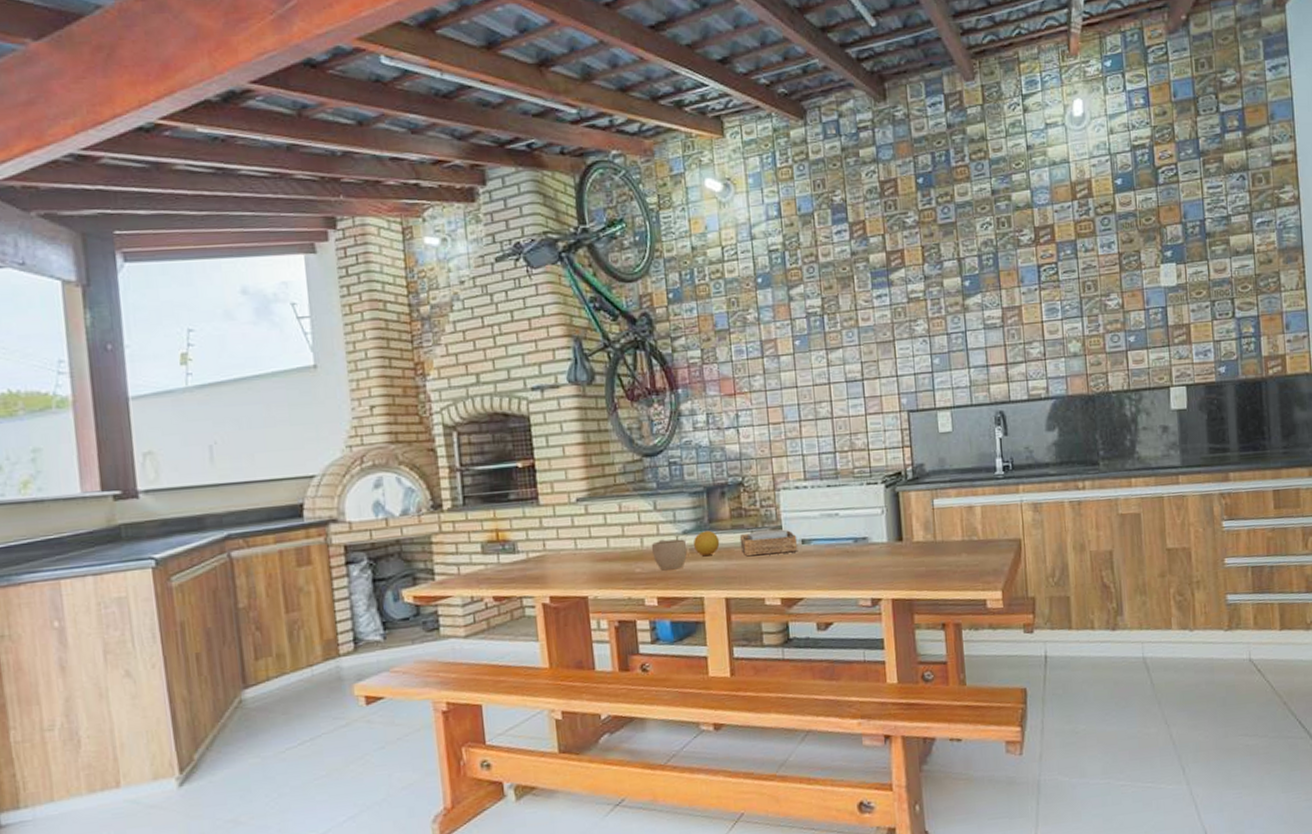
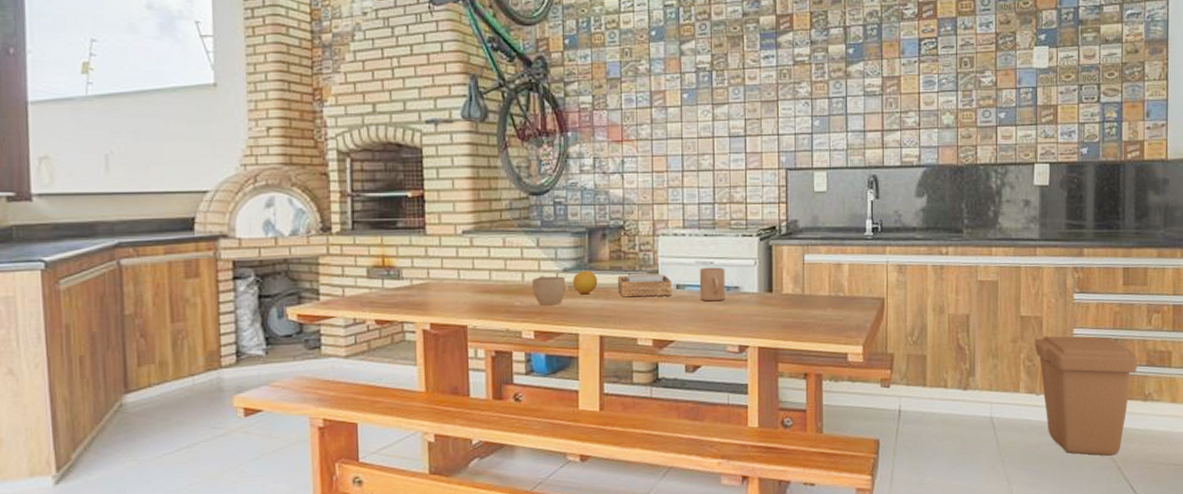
cup: none [824,518,854,555] -> present [699,267,726,302]
trash can: none [1184,565,1297,691] -> present [1034,336,1138,456]

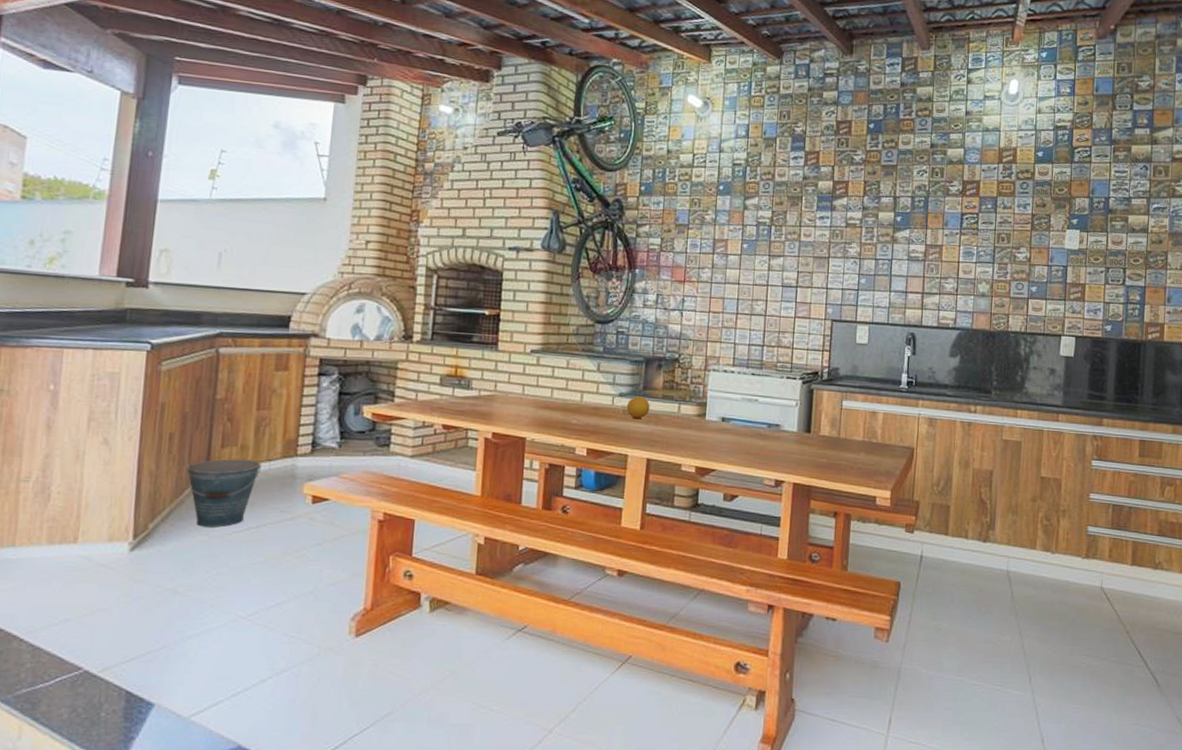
bucket: none [101,376,184,452] -> present [184,458,261,528]
cup: present [531,275,566,306] -> none [589,397,621,426]
napkin holder: present [617,274,672,298] -> none [667,404,719,428]
cup: present [699,267,726,302] -> none [742,403,769,437]
trash can: present [1034,336,1138,456] -> none [1052,498,1151,619]

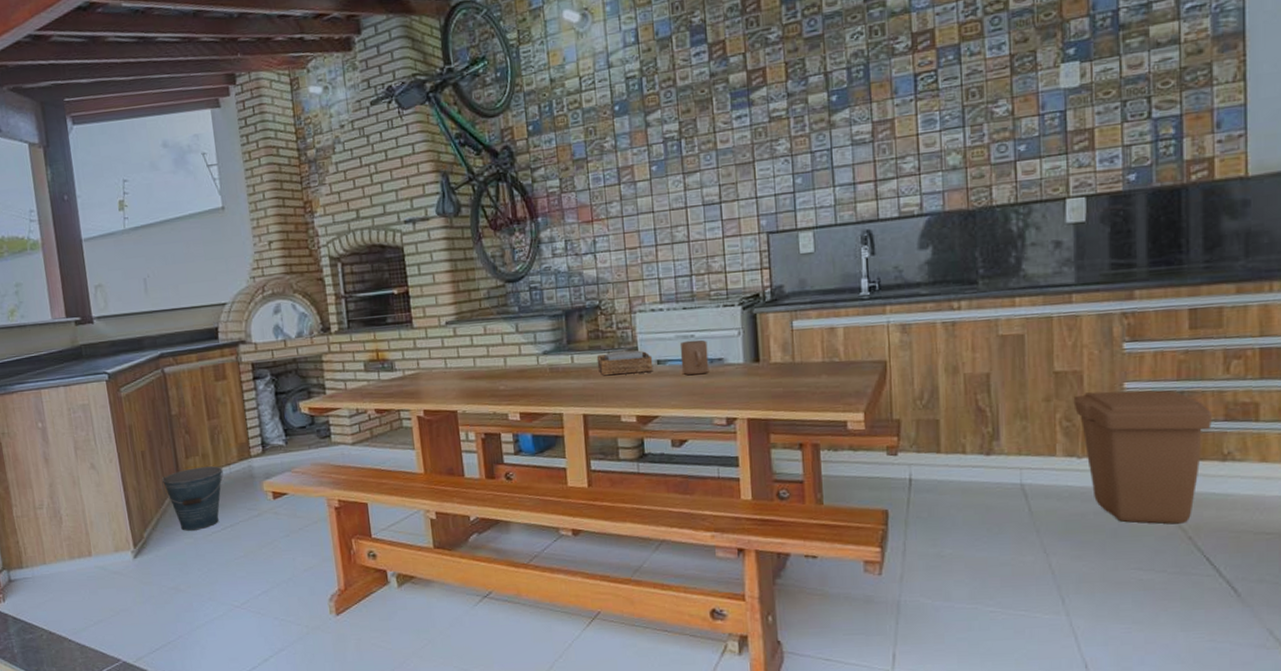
fruit: present [626,396,650,419] -> none [552,351,578,376]
napkin holder: none [667,404,719,428] -> present [596,350,654,376]
cup: none [742,403,769,437] -> present [679,339,709,376]
trash can: none [1052,498,1151,619] -> present [1073,390,1213,524]

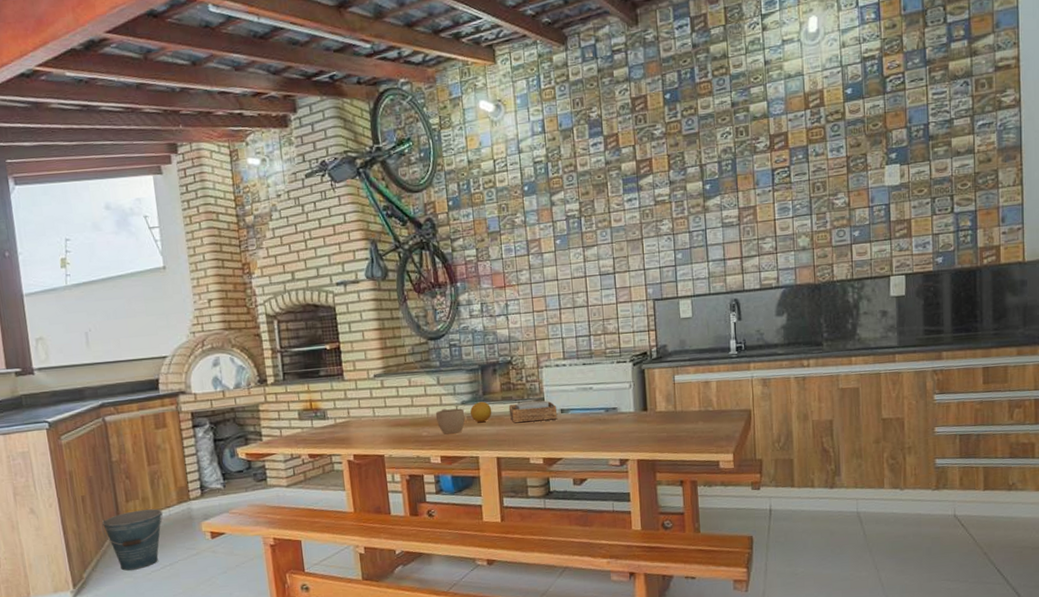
cup: none [513,359,548,388] -> present [435,408,465,434]
fruit: none [552,351,578,376] -> present [470,401,492,423]
cup: present [679,339,709,376] -> none [580,391,605,423]
trash can: present [1073,390,1213,524] -> none [897,433,1001,543]

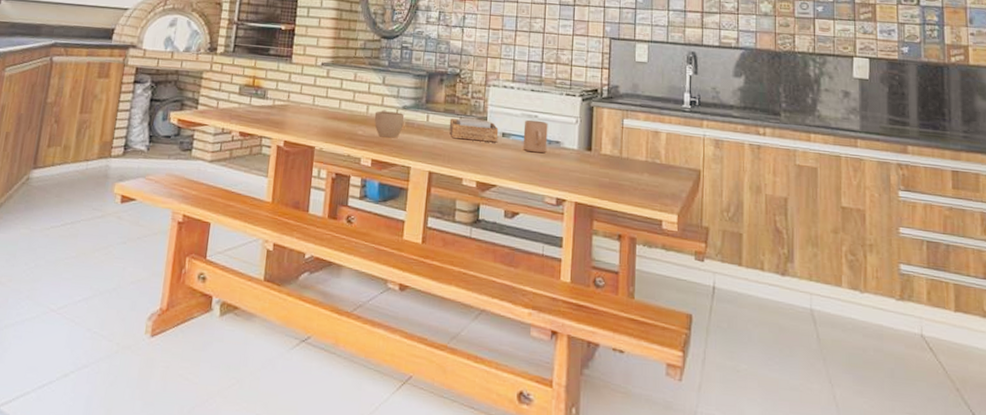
bucket: present [101,509,163,571] -> none [14,157,80,222]
fruit: present [470,401,492,423] -> none [409,109,432,132]
cup: none [580,391,605,423] -> present [522,119,548,154]

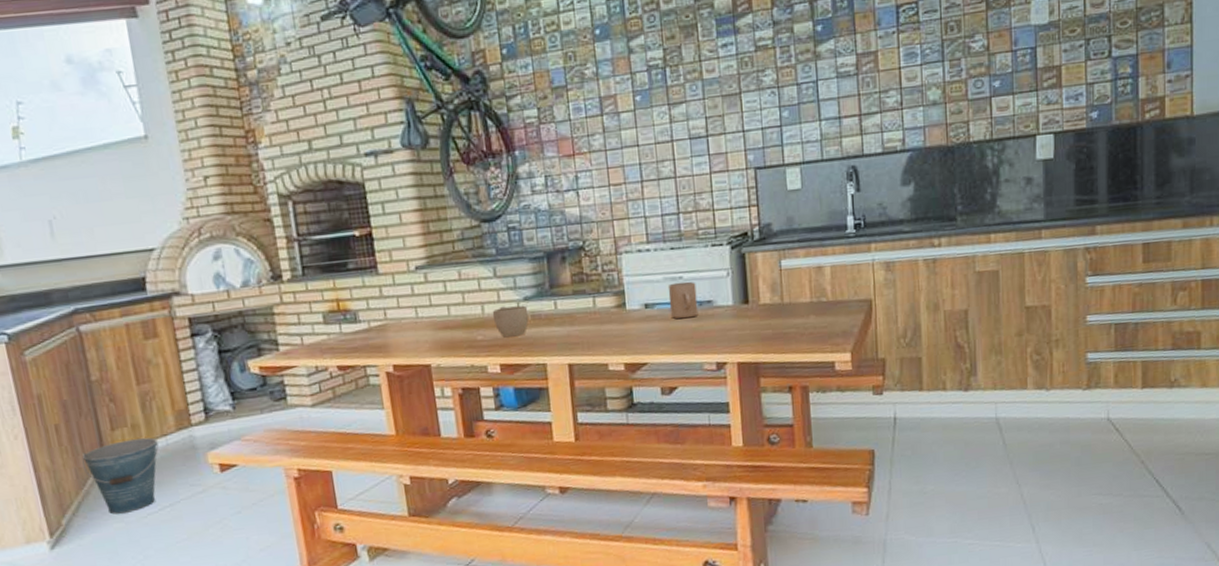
bucket: none [14,157,80,222] -> present [82,437,159,515]
napkin holder: present [449,118,499,143] -> none [581,294,641,322]

